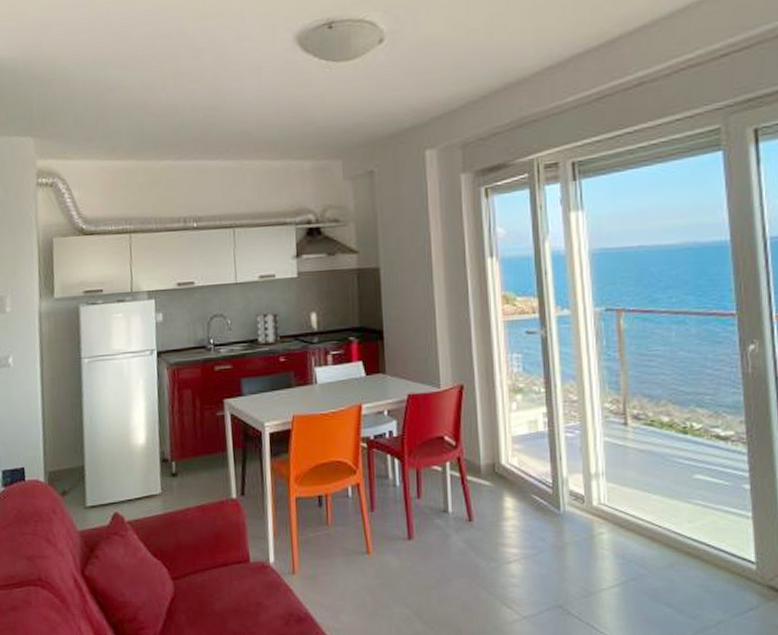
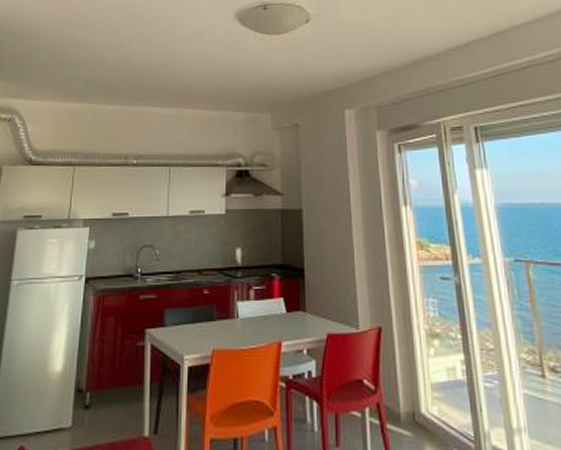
spice rack: present [256,308,281,346] -> none [182,241,206,277]

